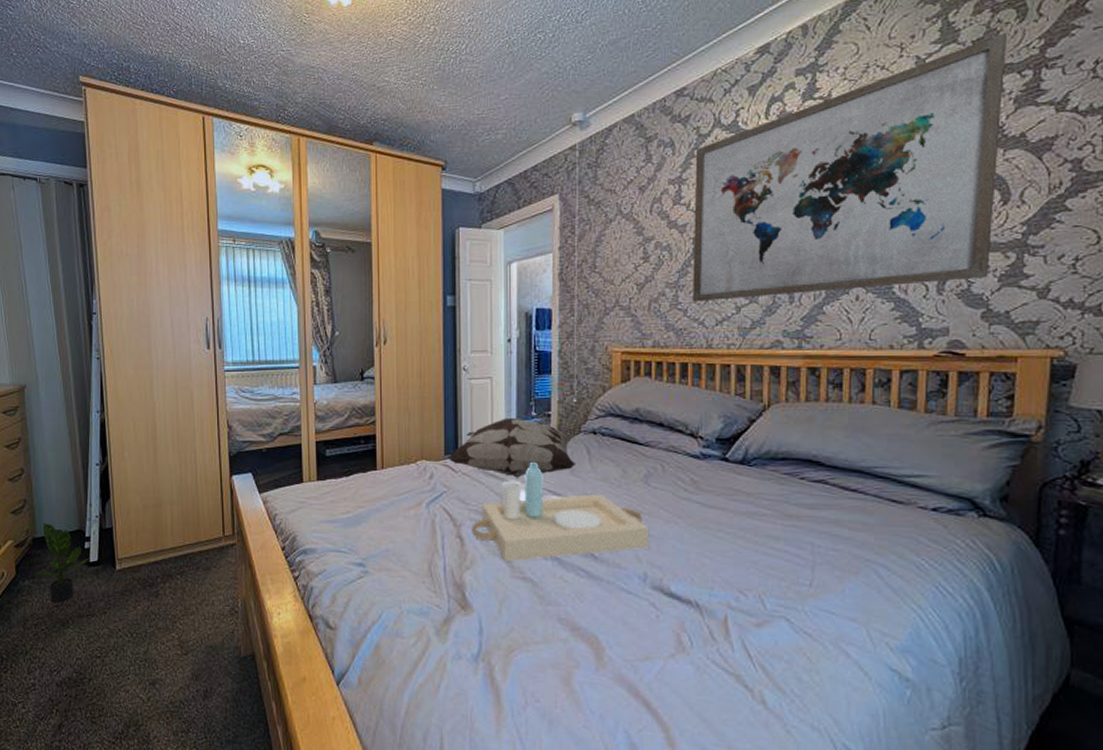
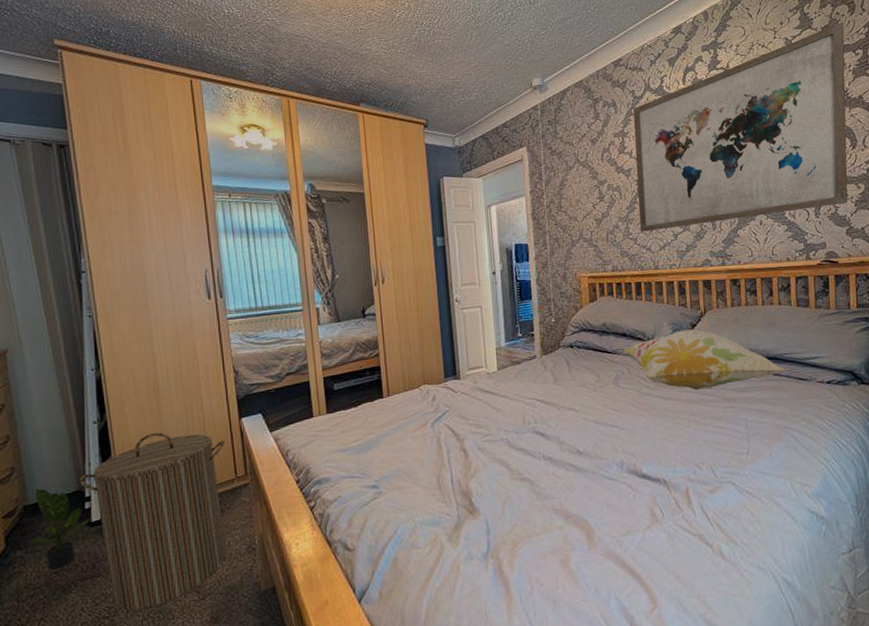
laundry hamper: none [81,482,216,656] -> present [79,433,227,611]
decorative pillow: present [446,417,575,478] -> none [446,339,558,392]
serving tray: present [472,463,649,562] -> none [473,377,623,467]
decorative pillow: none [658,425,876,500] -> present [623,329,787,390]

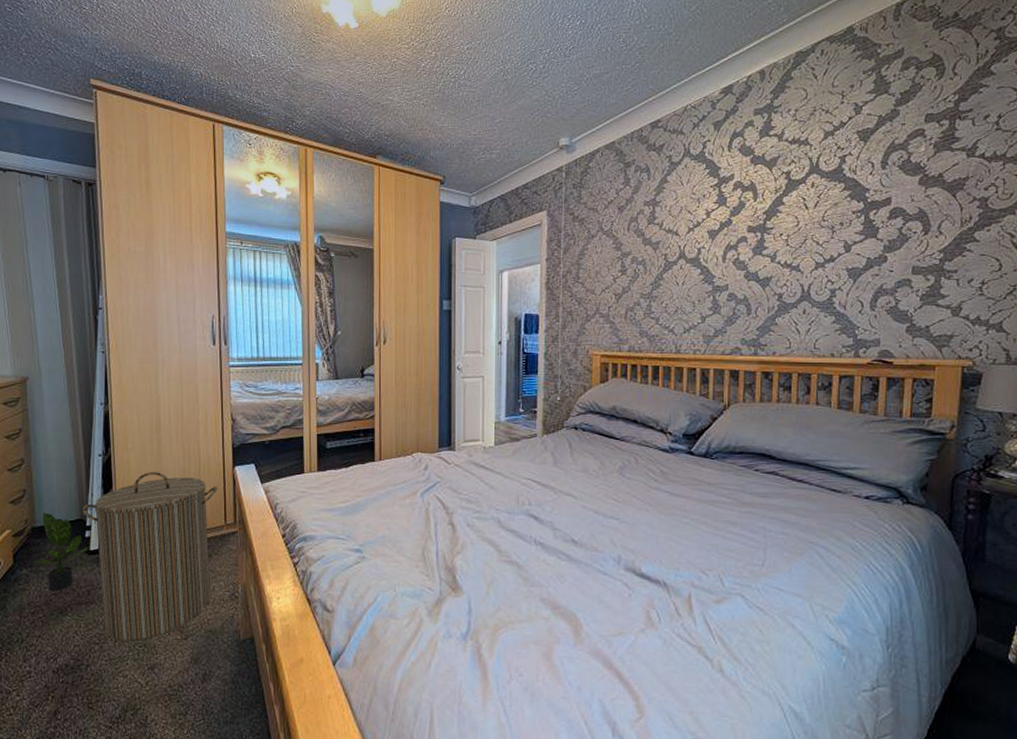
decorative pillow: present [623,329,787,390] -> none [632,422,818,489]
wall art: present [633,21,848,232] -> none [664,87,929,312]

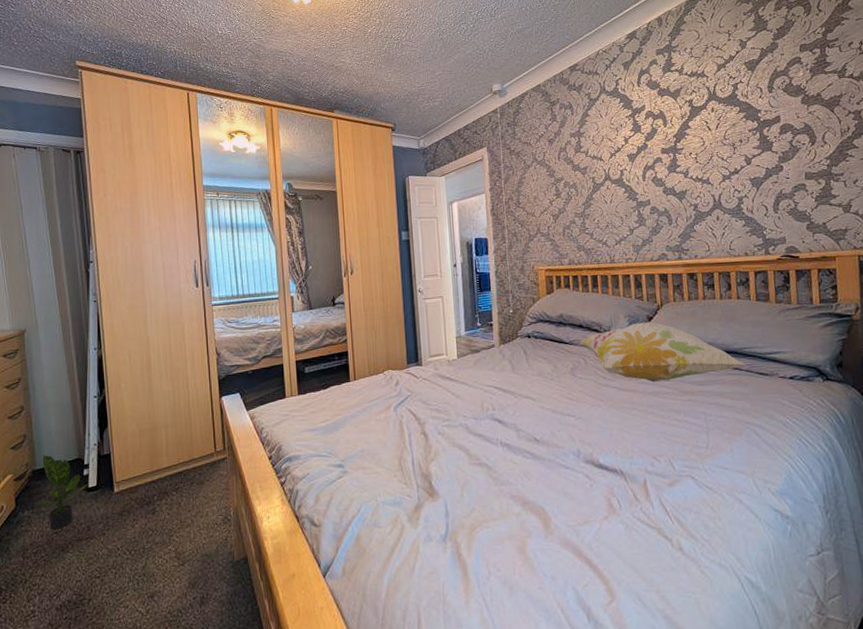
laundry hamper: present [82,472,218,642] -> none [80,408,207,573]
decorative pillow: none [632,422,818,489] -> present [580,322,747,382]

